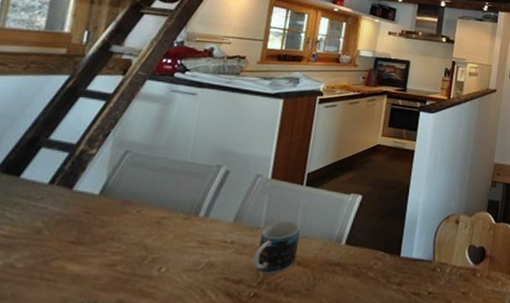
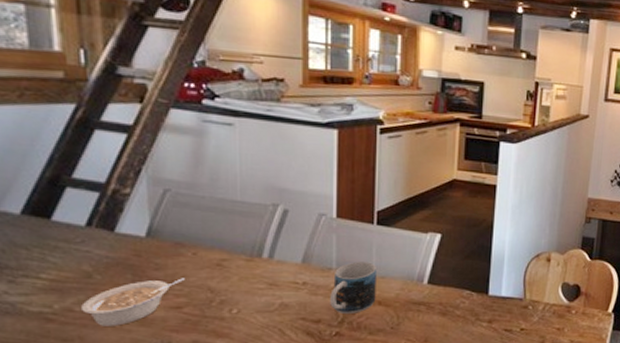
legume: none [22,235,125,284] -> present [81,278,185,326]

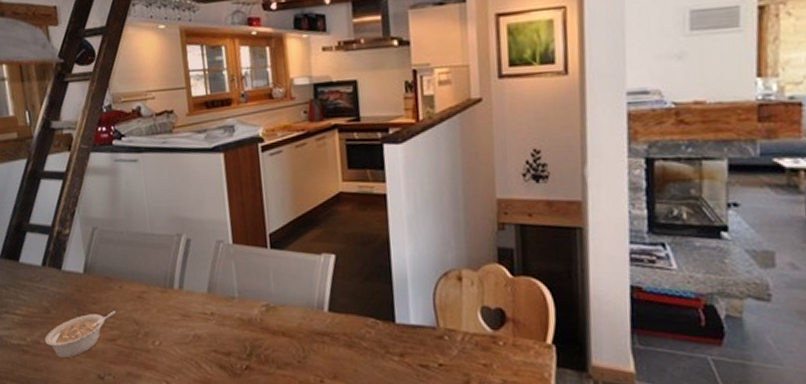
mug: present [330,262,376,313] -> none [236,289,279,345]

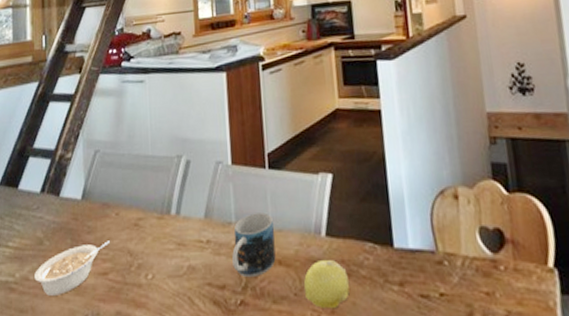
mug: none [236,289,279,345] -> present [232,212,276,277]
fruit: none [306,332,352,375] -> present [303,259,350,309]

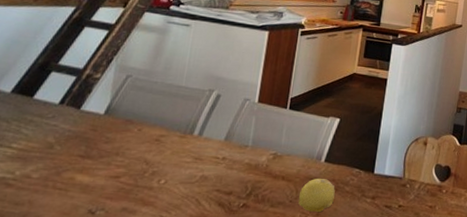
legume: present [35,241,110,296] -> none [37,151,127,192]
mug: present [232,212,276,277] -> none [242,140,284,187]

